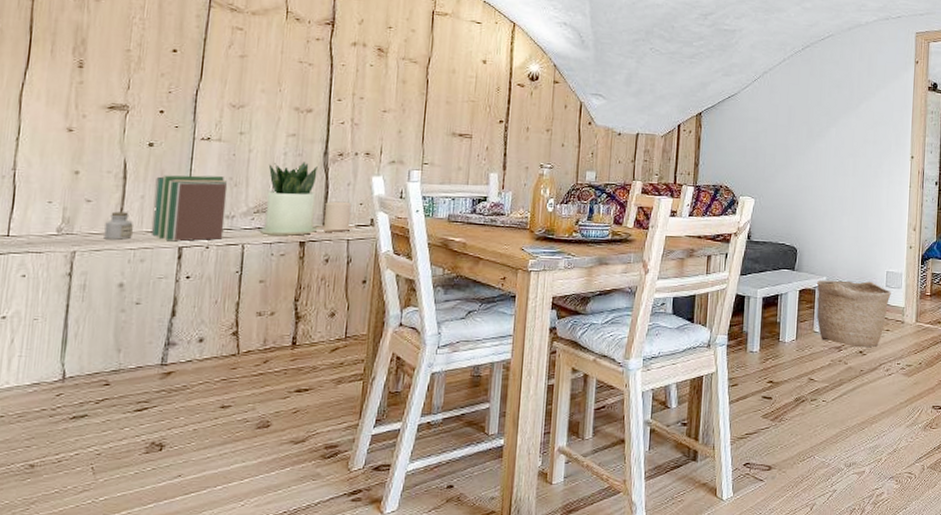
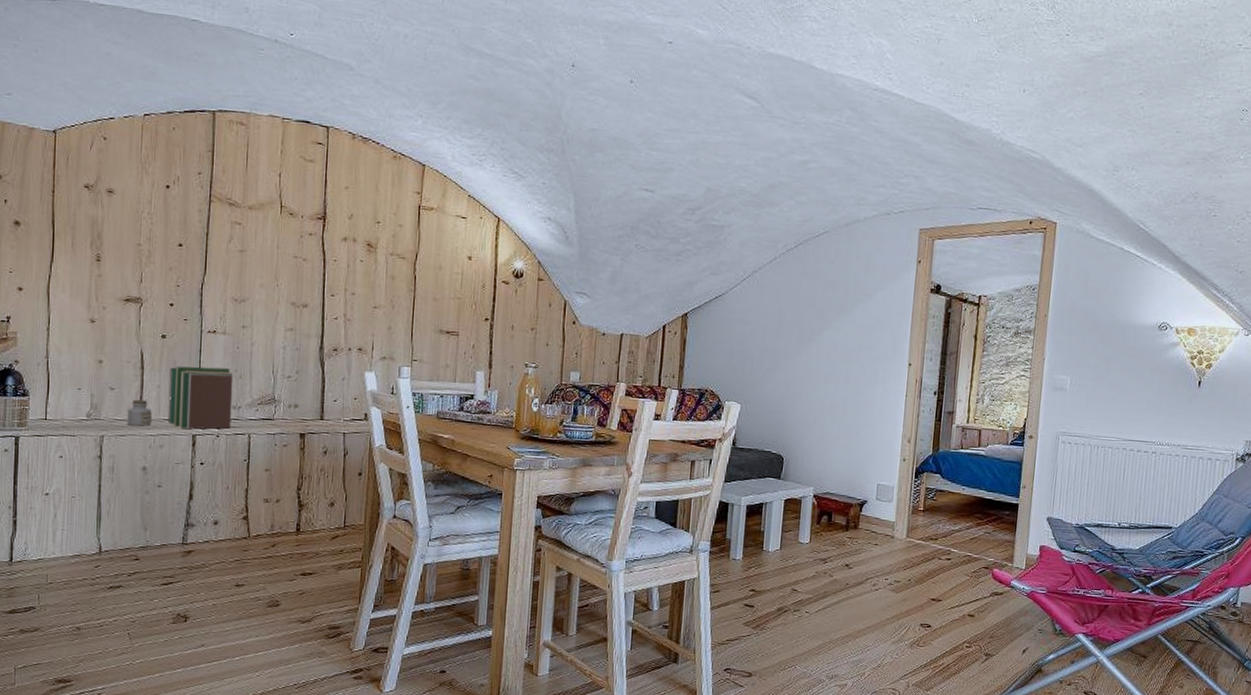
planter: present [258,162,318,236] -> none [262,356,316,428]
candle: present [315,201,357,233] -> none [314,395,352,427]
basket: present [817,280,891,348] -> none [802,490,881,561]

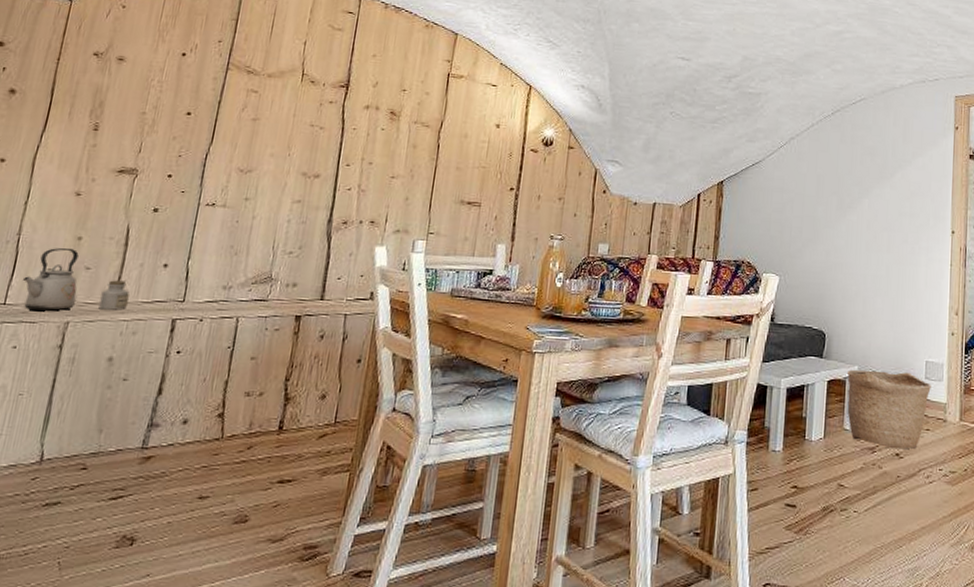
kettle: none [58,370,106,427] -> present [23,248,79,313]
books: present [167,366,233,430] -> none [145,242,227,314]
basket: none [802,490,881,561] -> present [847,369,931,450]

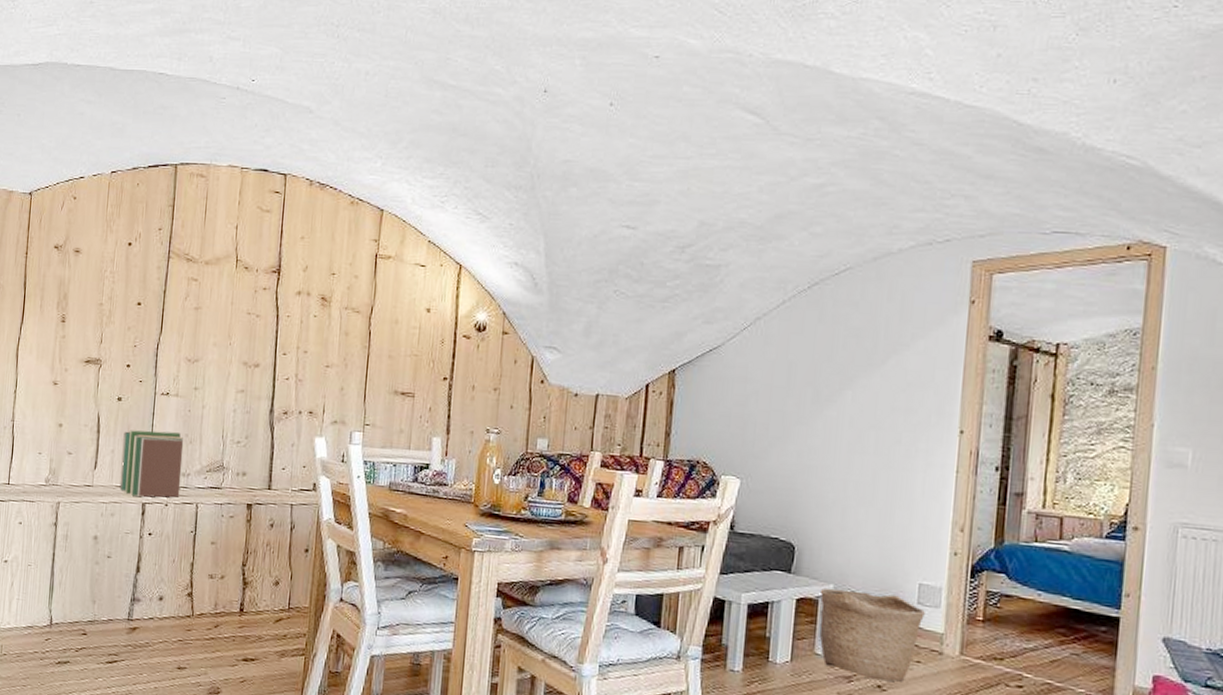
kettle: present [23,248,79,313] -> none [21,434,63,493]
jar: present [98,280,130,312] -> none [82,465,105,494]
books: none [145,242,227,314] -> present [119,430,184,498]

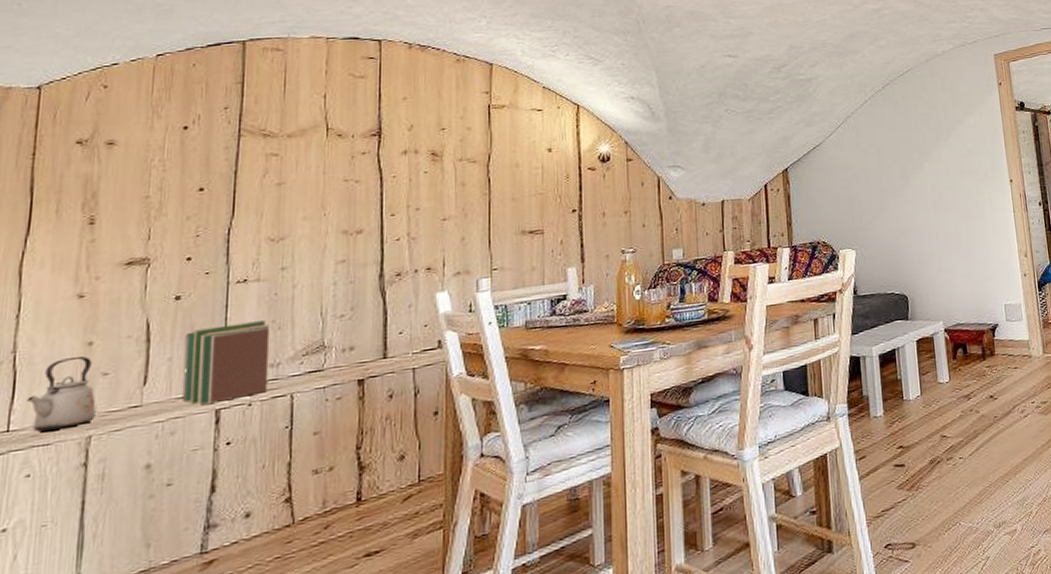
kettle: none [21,434,63,493] -> present [27,356,96,433]
basket: present [820,588,925,682] -> none [934,318,1013,393]

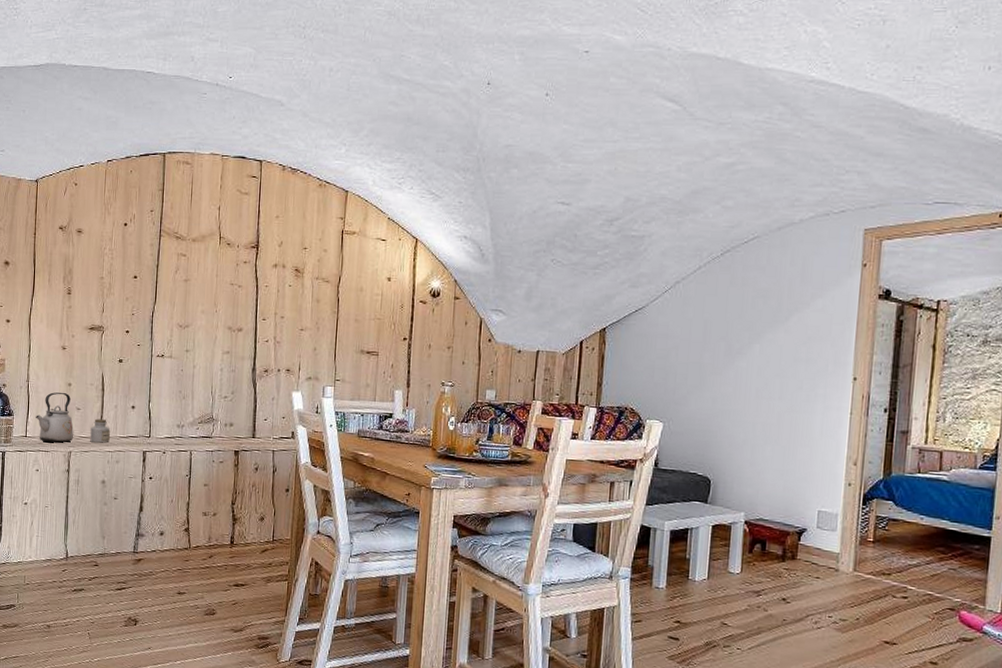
jar: none [125,379,160,417] -> present [90,419,110,444]
books: present [181,320,270,406] -> none [123,388,178,447]

